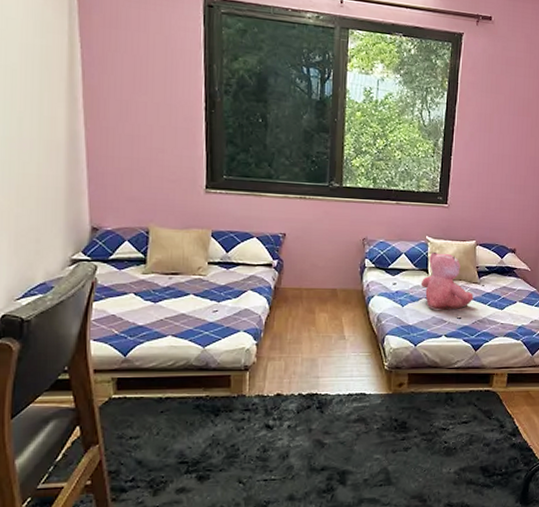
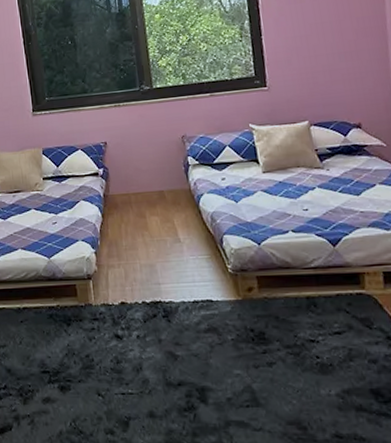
teddy bear: present [421,251,474,311] -> none [252,139,319,204]

